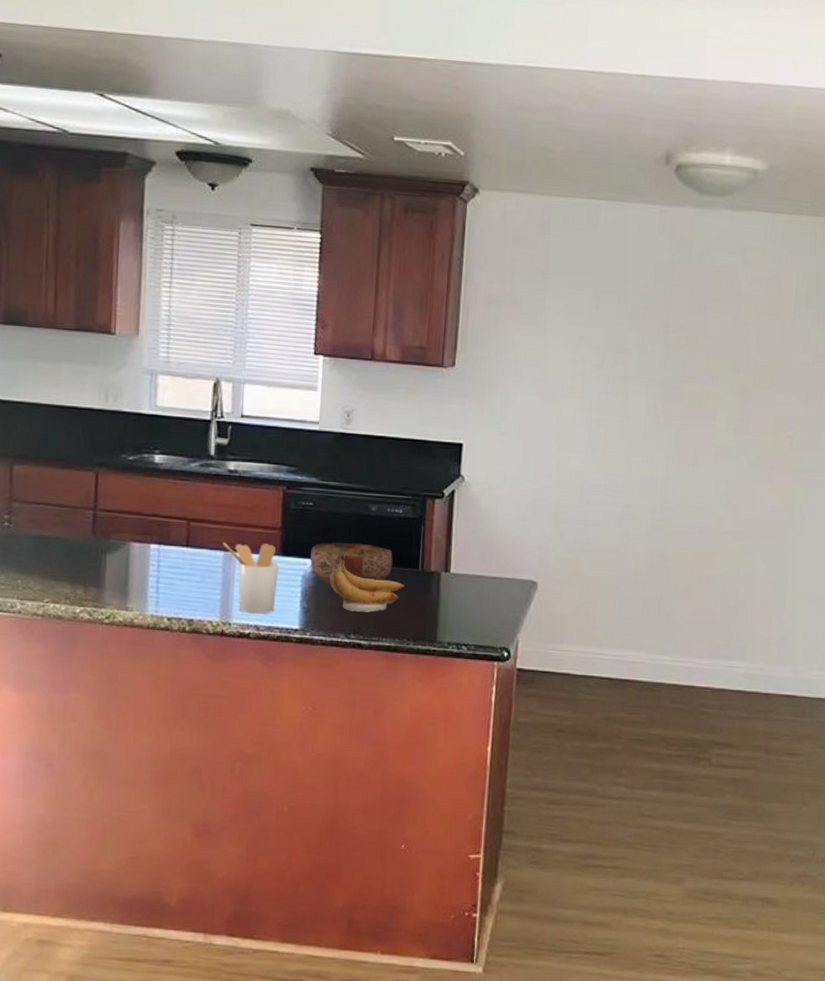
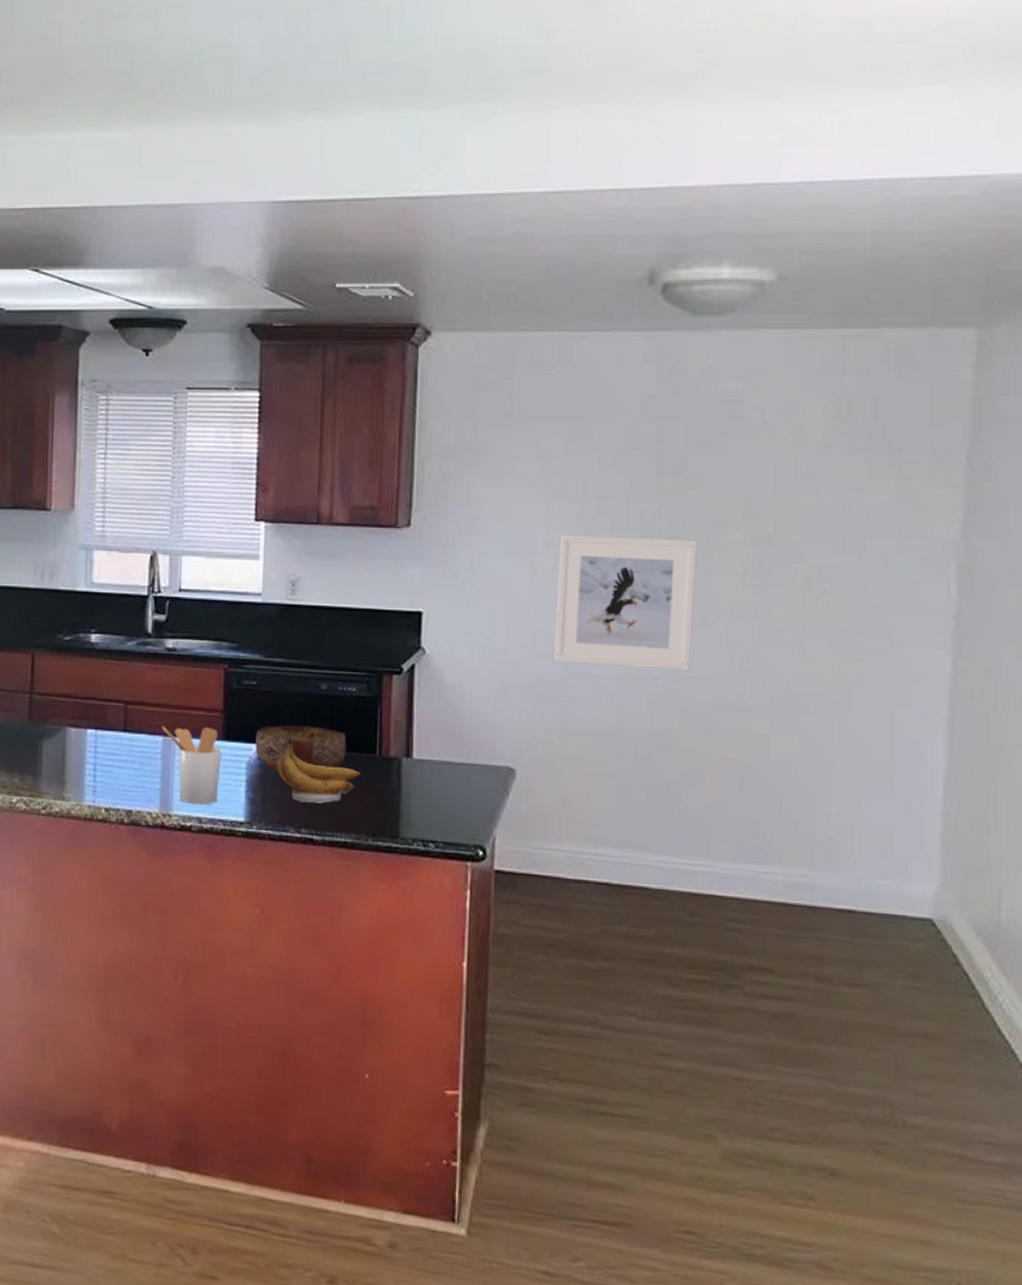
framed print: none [573,380,693,501] -> present [554,535,697,671]

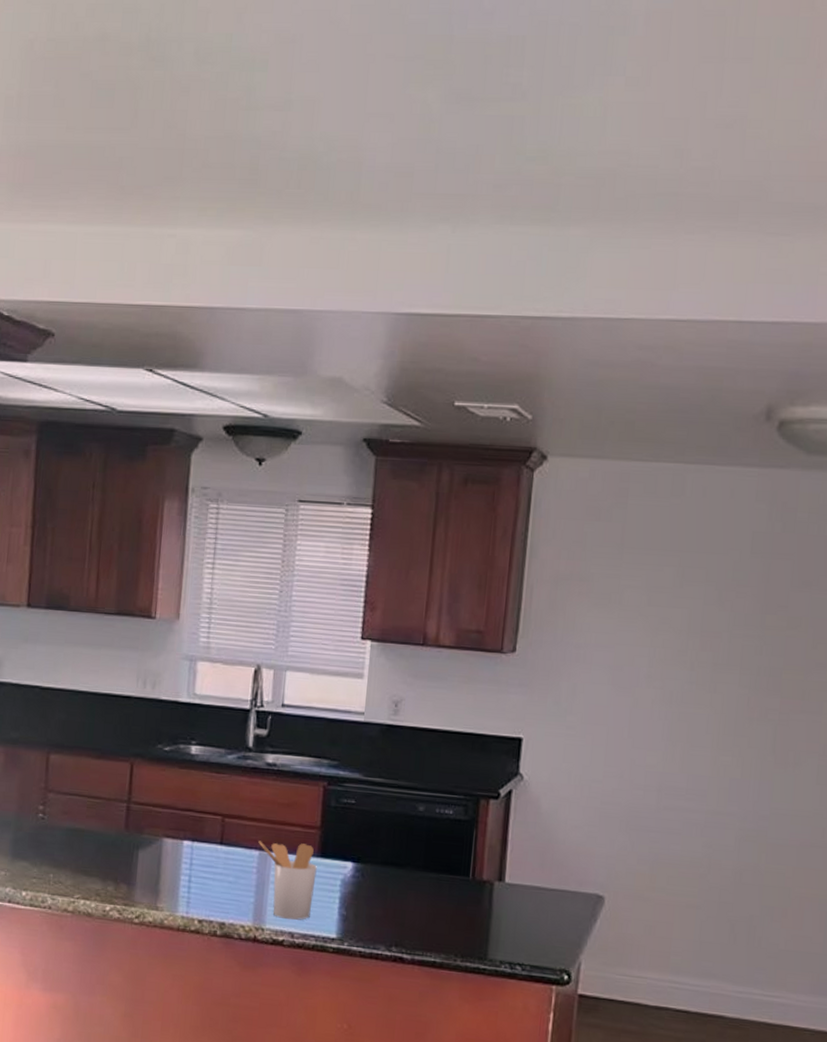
bowl: present [255,725,346,772] -> none [350,844,441,890]
banana: present [277,737,362,804] -> none [371,856,454,923]
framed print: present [554,535,697,671] -> none [649,668,795,808]

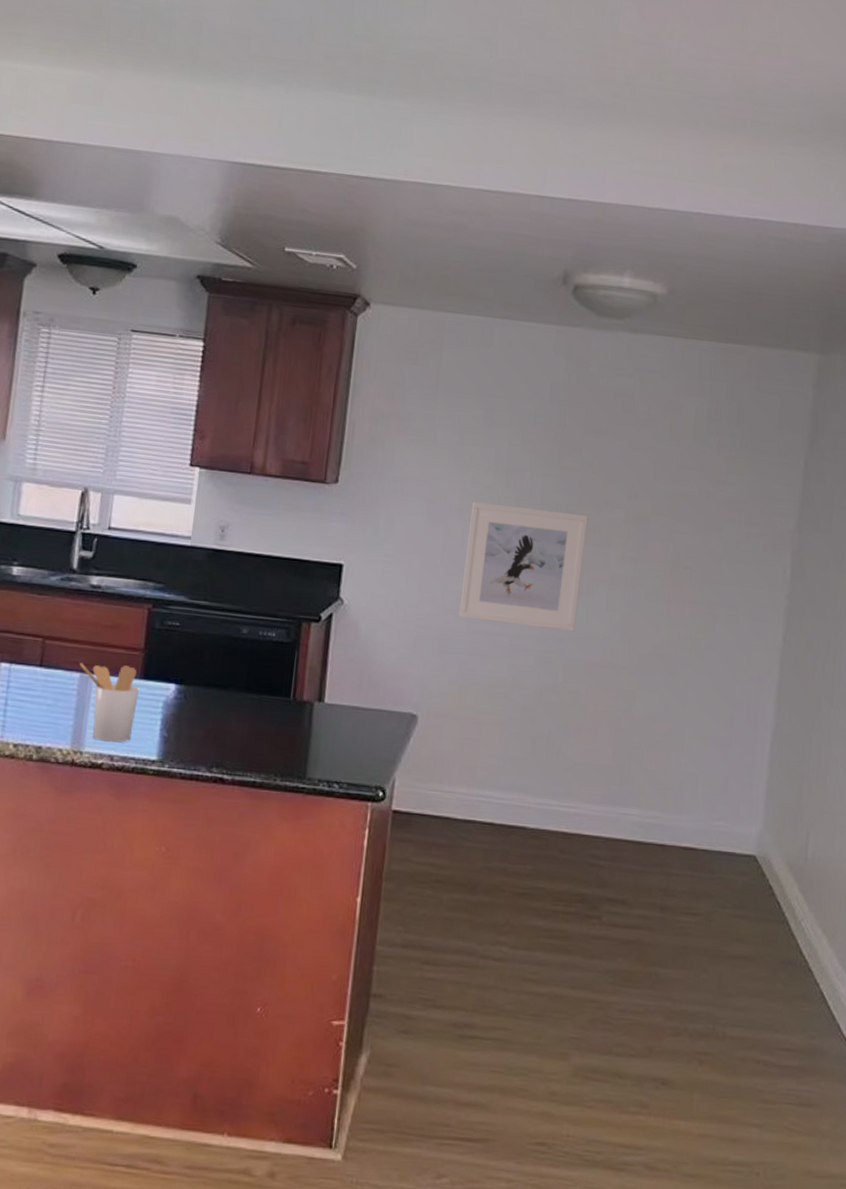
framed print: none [649,668,795,808] -> present [459,502,588,632]

